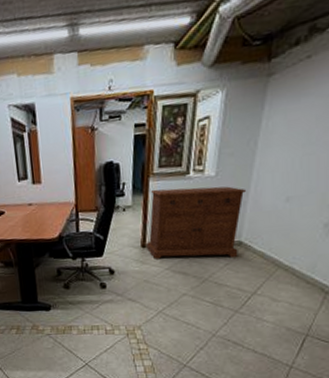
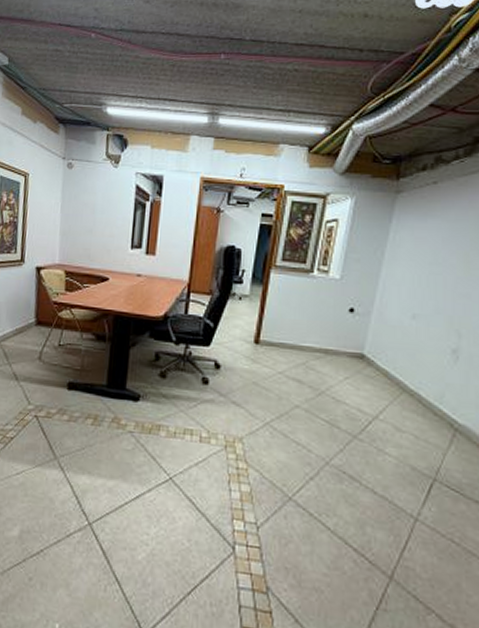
sideboard: present [146,186,247,260] -> none [260,282,372,373]

